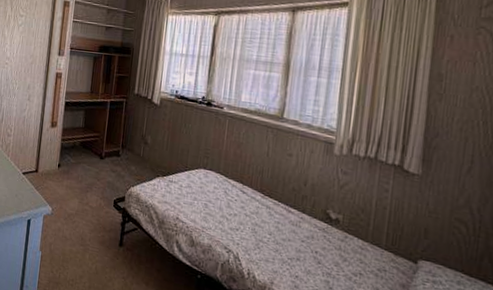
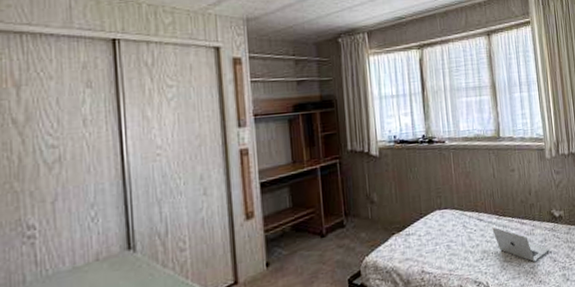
laptop: none [254,203,315,256] -> present [492,227,549,263]

